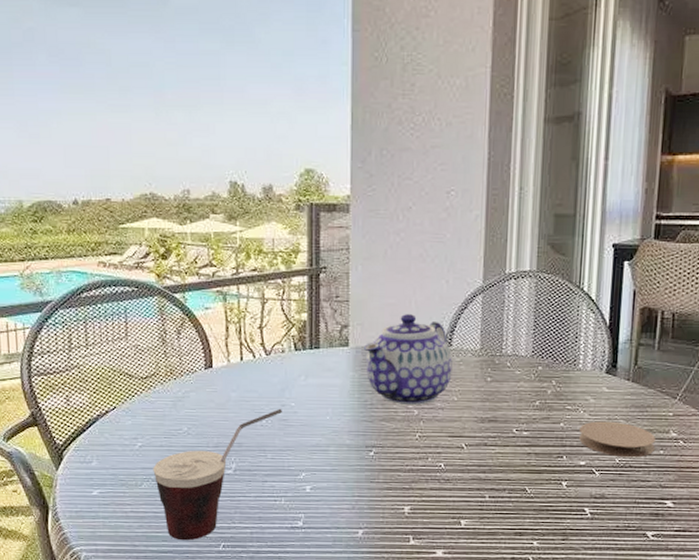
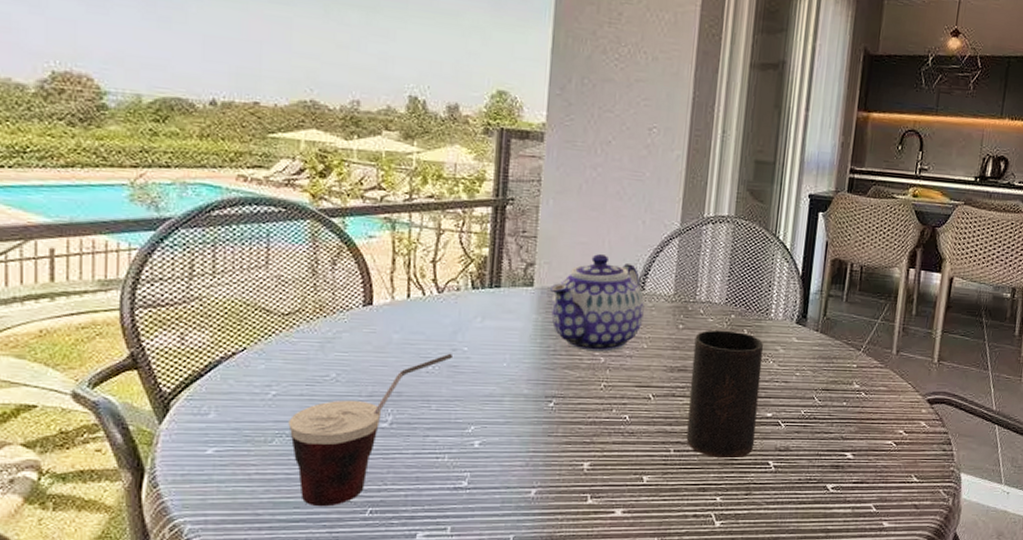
cup: none [500,381,573,505] -> present [686,329,763,459]
coaster: present [579,421,655,458] -> none [767,372,840,409]

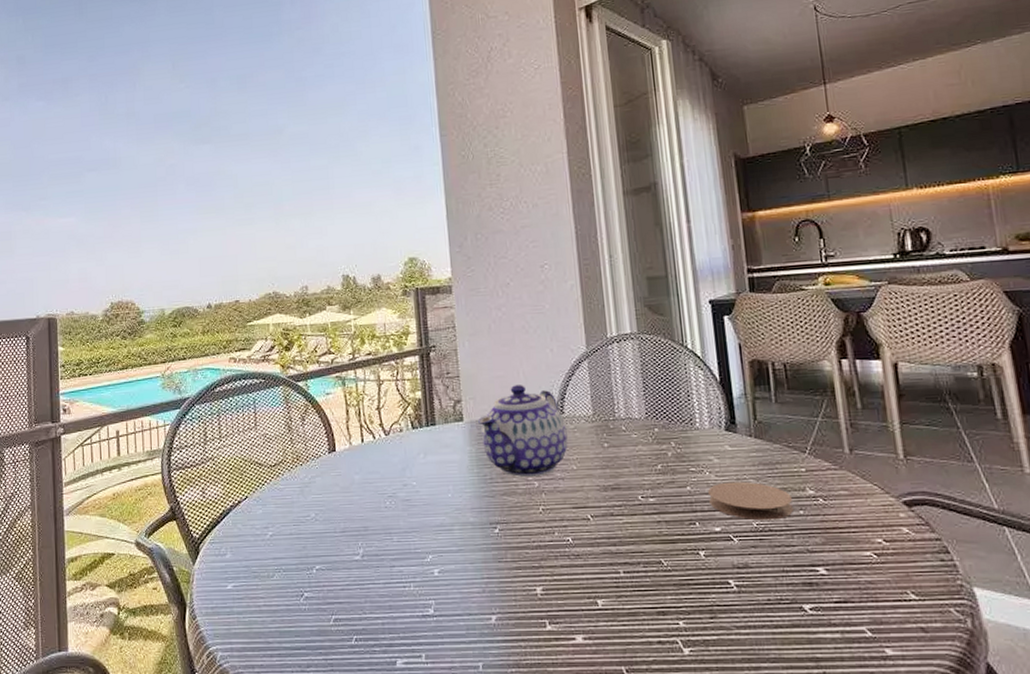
cup: present [288,353,452,507] -> none [284,488,404,635]
cup: present [686,329,763,459] -> none [622,444,709,579]
coaster: none [767,372,840,409] -> present [708,481,793,521]

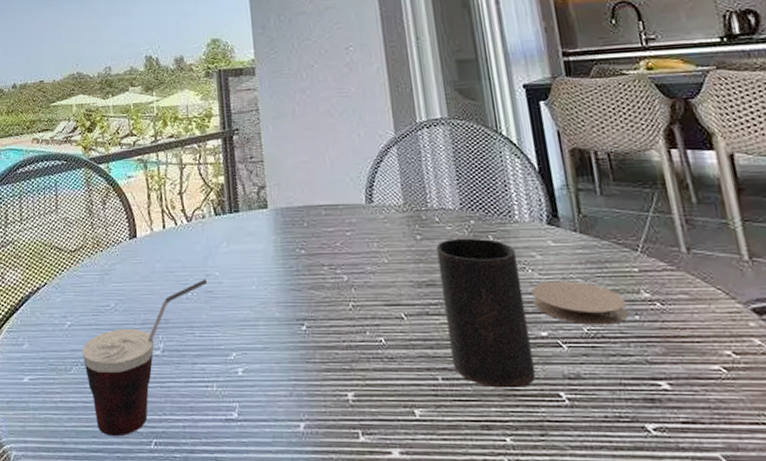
cup: none [284,488,404,635] -> present [82,279,207,437]
teapot: present [478,385,568,478] -> none [283,171,378,271]
cup: none [622,444,709,579] -> present [436,238,536,389]

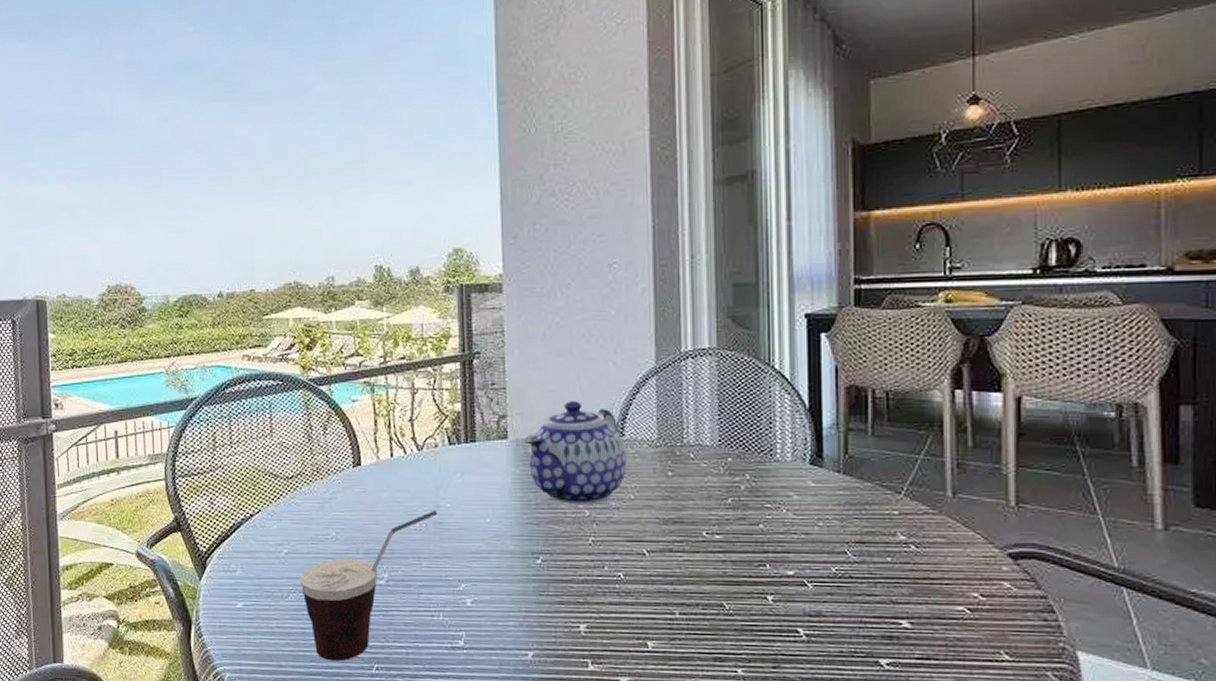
teapot: none [283,171,378,271] -> present [525,401,626,506]
cup: present [436,238,536,389] -> none [688,475,777,624]
coaster: present [531,281,628,326] -> none [784,521,879,566]

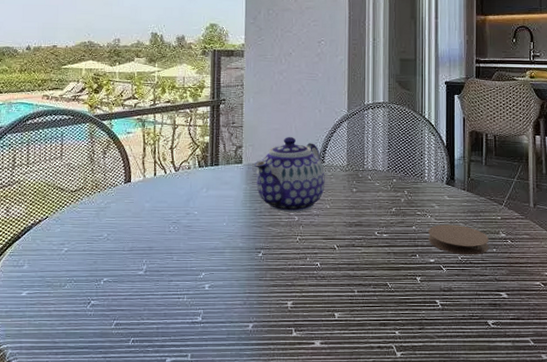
cup: present [300,510,437,662] -> none [76,216,187,337]
coaster: none [784,521,879,566] -> present [428,224,489,255]

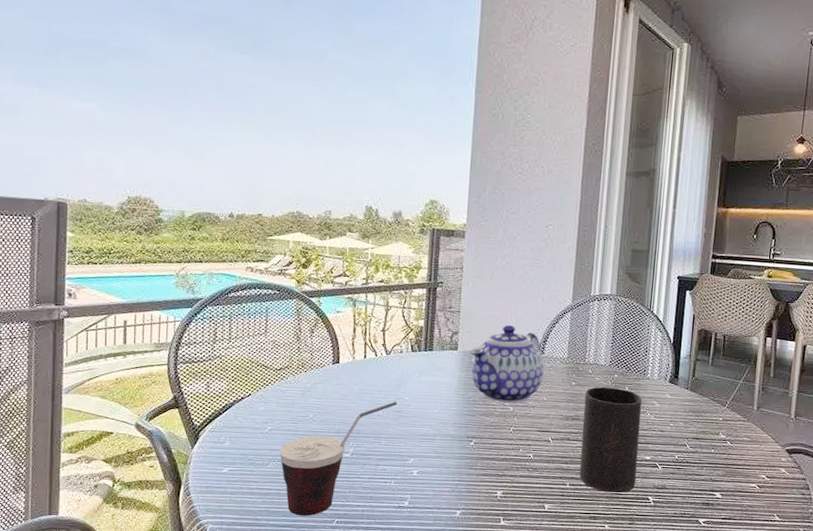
cup: none [76,216,187,337] -> present [279,401,397,517]
cup: none [366,192,423,298] -> present [579,386,642,494]
coaster: present [428,224,489,255] -> none [646,422,708,455]

